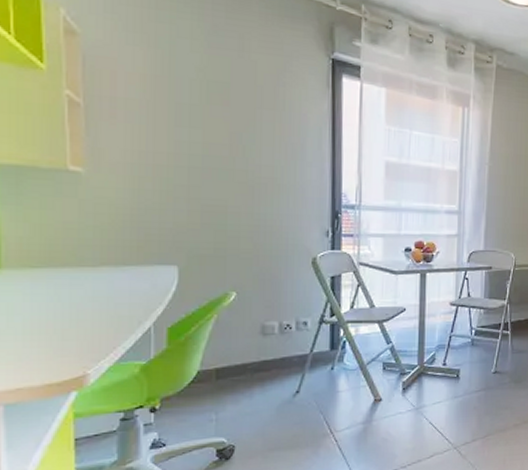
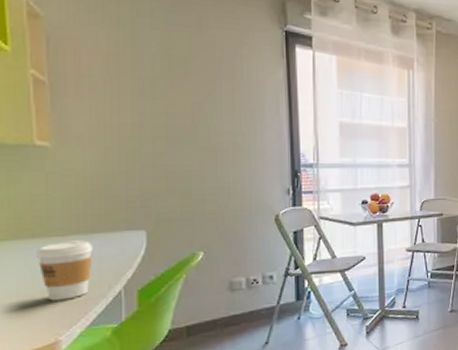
coffee cup: none [67,272,123,333] -> present [37,240,93,301]

